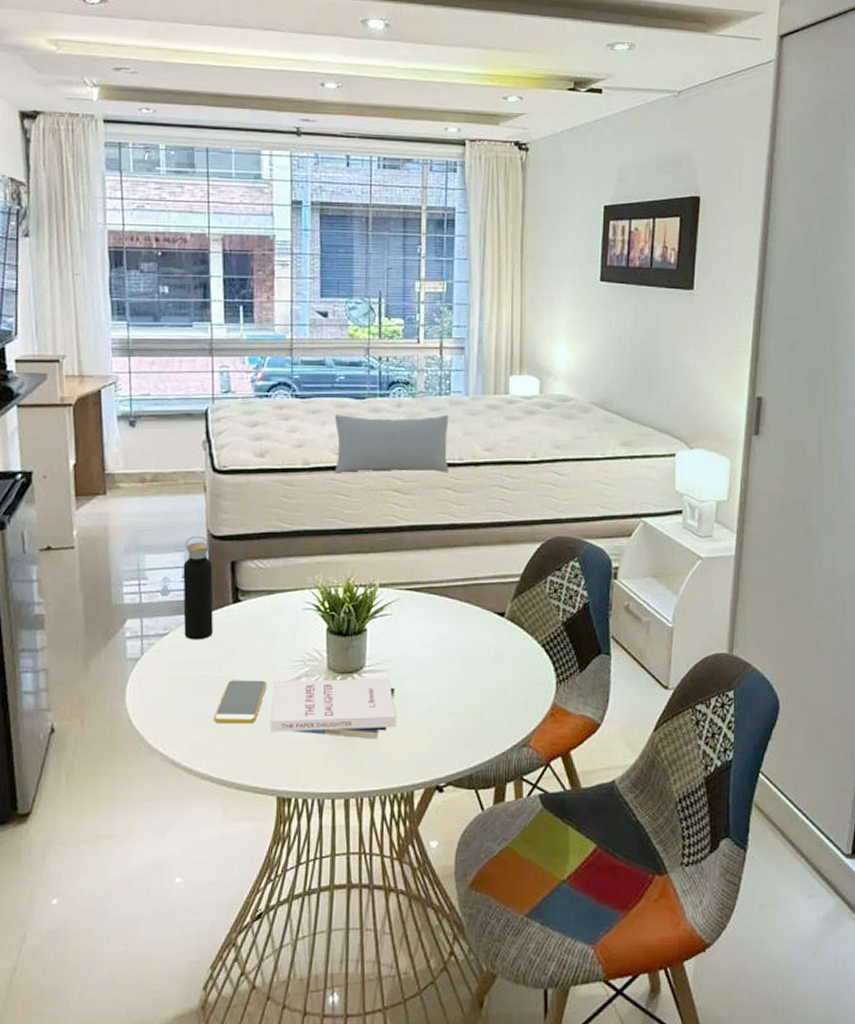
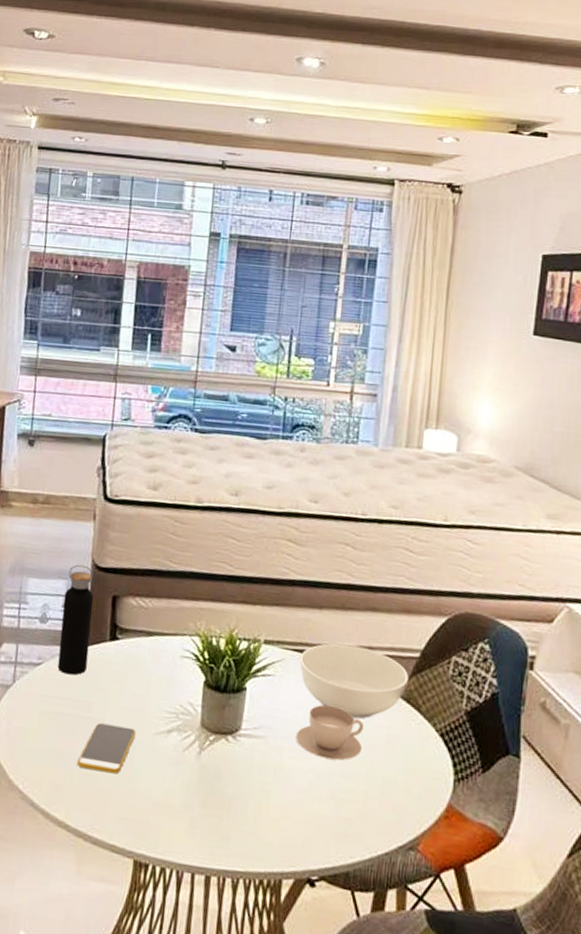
books: present [270,678,396,739] -> none [134,731,272,813]
pillow: present [334,414,449,474] -> none [228,452,354,528]
bowl: none [413,578,511,642] -> present [299,643,408,719]
teacup: none [416,633,475,681] -> present [296,704,364,761]

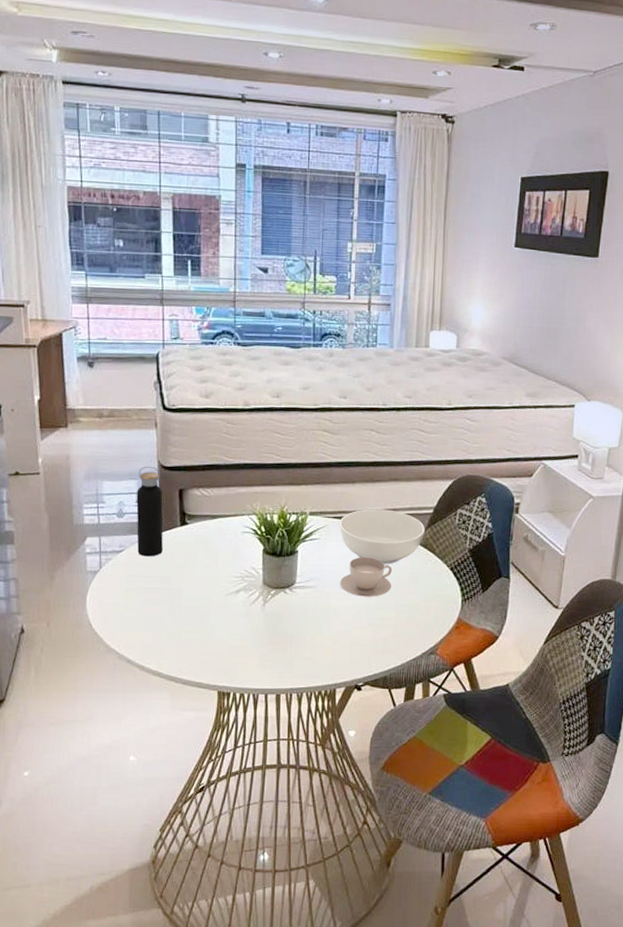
smartphone: present [76,723,136,774] -> none [163,592,210,629]

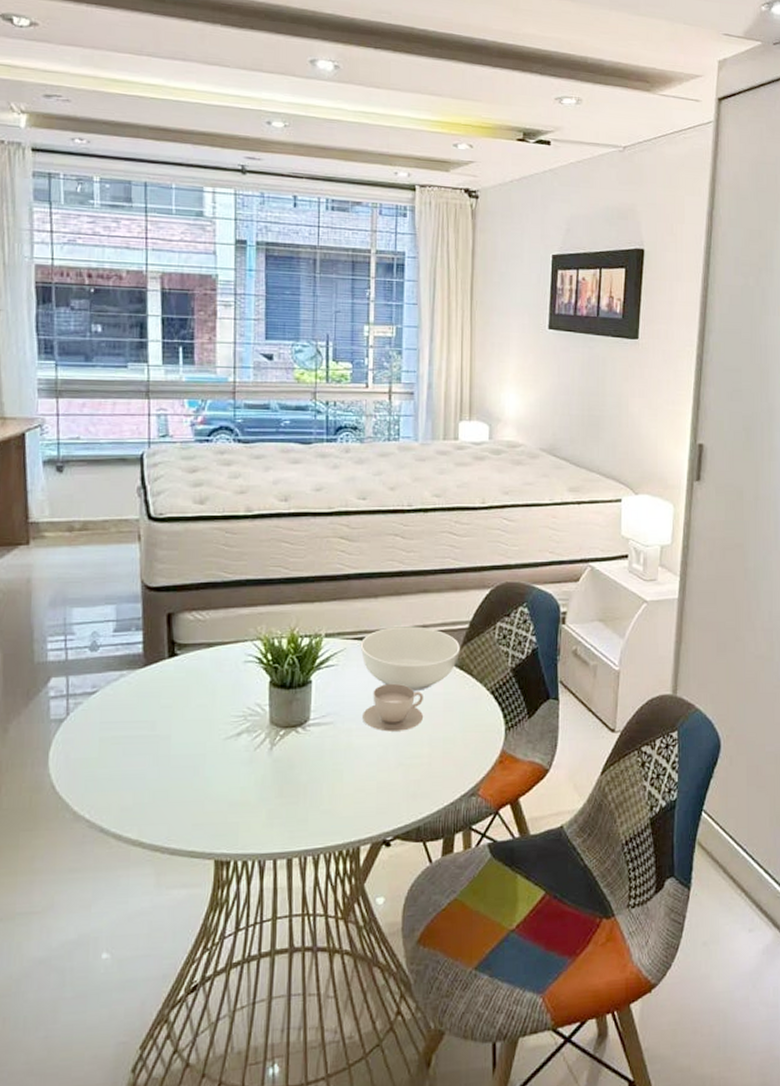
water bottle: present [136,466,163,557] -> none [114,587,148,698]

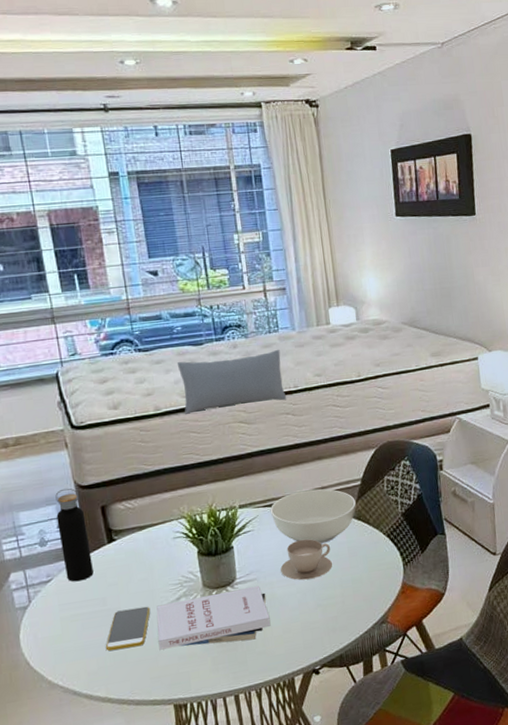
water bottle: none [114,587,148,698] -> present [55,488,94,582]
smartphone: none [145,738,205,786] -> present [105,606,151,651]
books: none [208,730,342,795] -> present [156,585,271,650]
pillow: none [279,459,398,522] -> present [176,349,287,415]

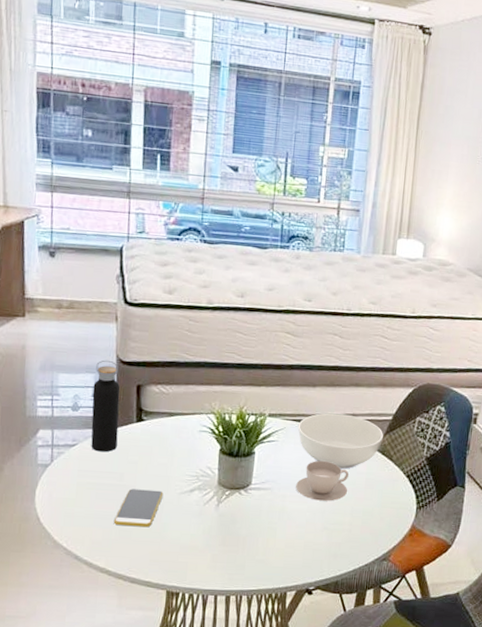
books: present [156,585,271,650] -> none [164,492,277,547]
pillow: present [176,349,287,415] -> none [236,260,341,321]

